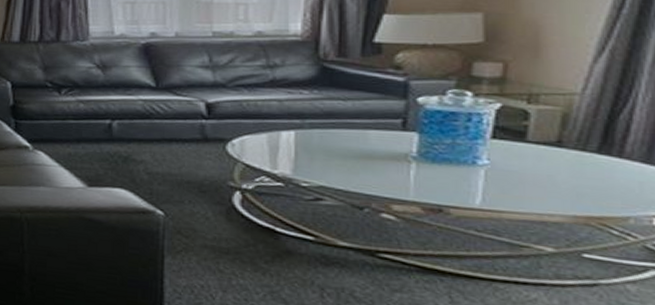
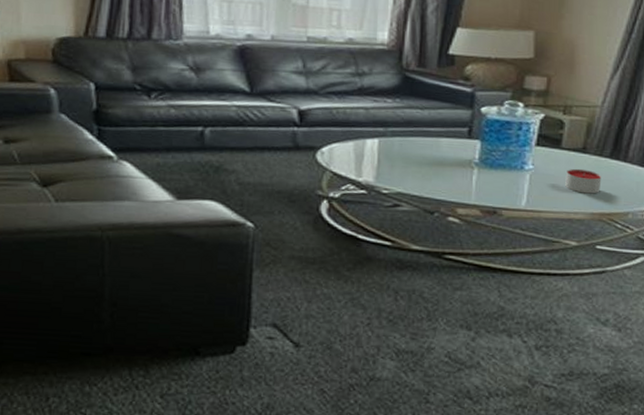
candle: none [534,164,587,194] -> present [565,168,602,194]

